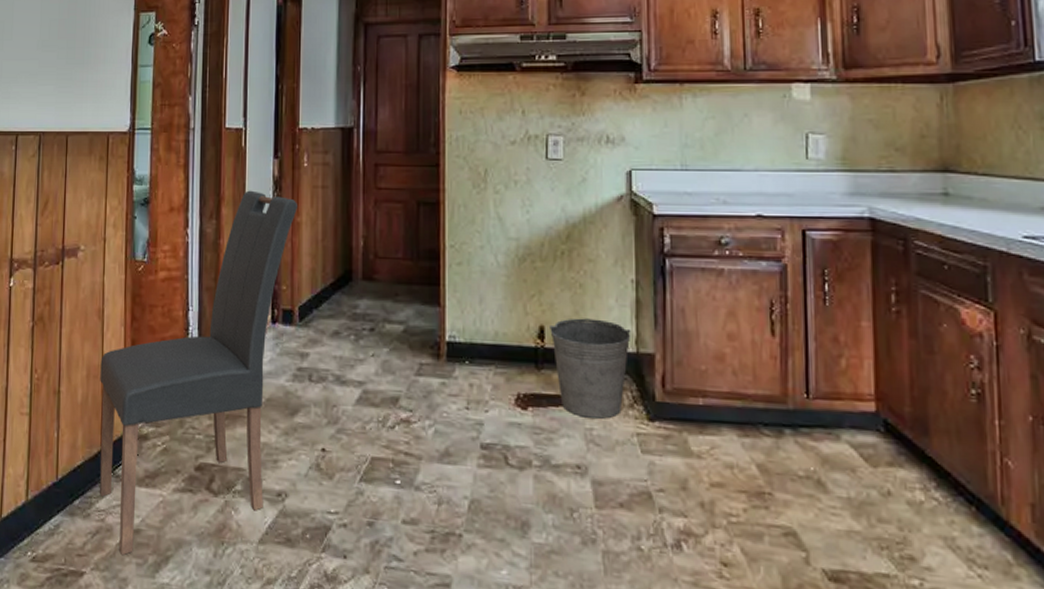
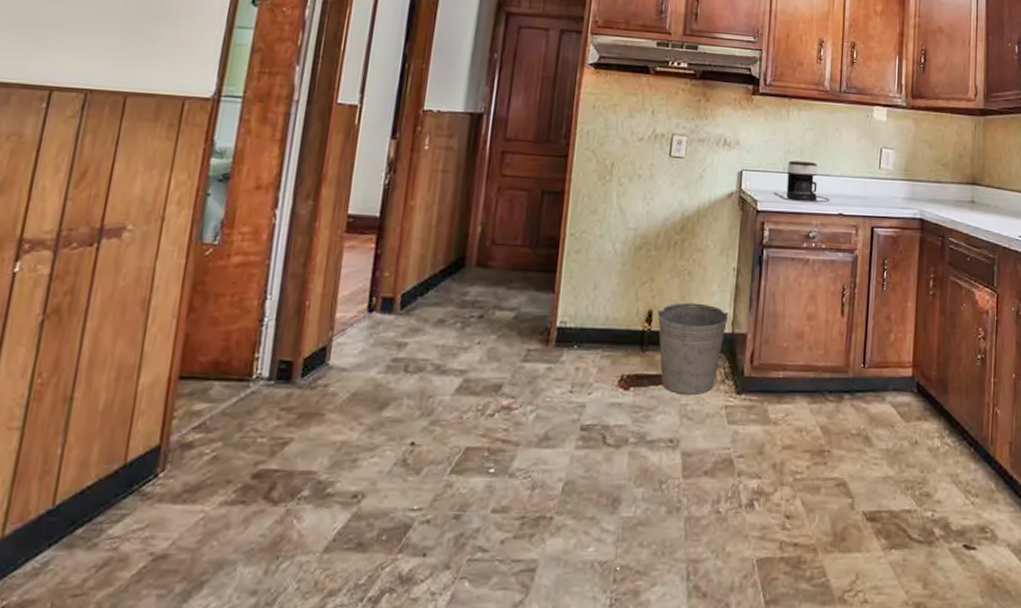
dining chair: present [99,190,297,556] -> none [114,170,413,589]
coffee maker: none [671,155,743,204] -> present [773,160,830,203]

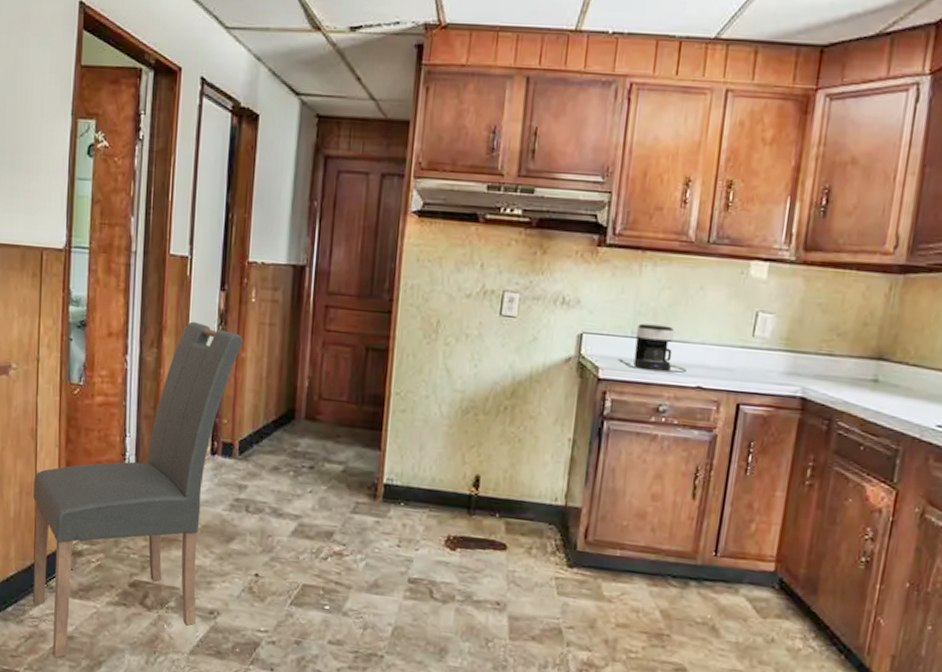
dining chair: none [114,170,413,589] -> present [32,321,243,659]
bucket: present [657,302,729,395] -> none [485,470,563,563]

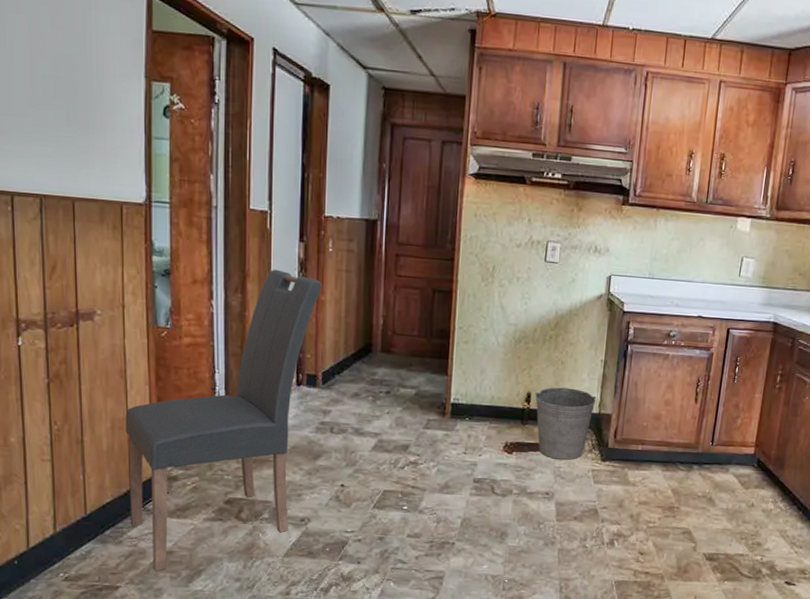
bucket: none [485,470,563,563] -> present [535,387,597,460]
coffee maker: present [618,323,687,374] -> none [638,267,691,306]

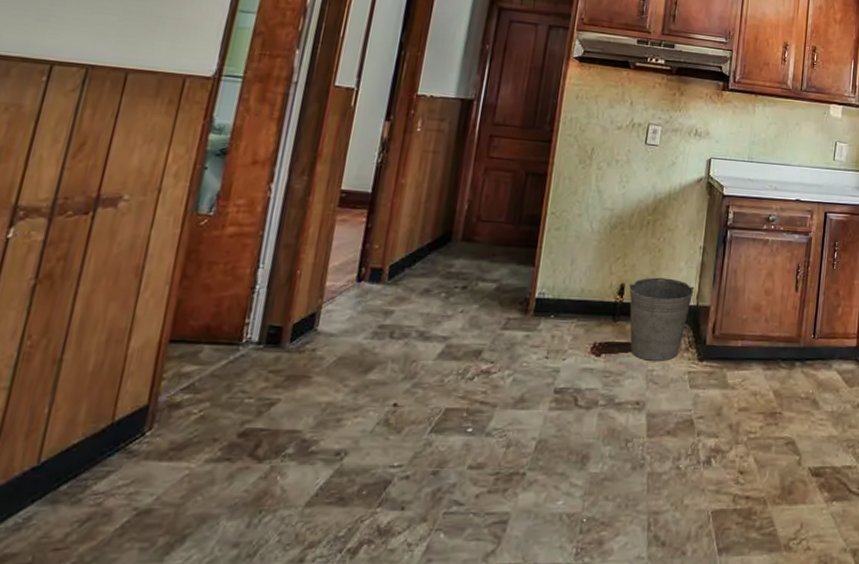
dining chair: present [125,269,322,572] -> none [100,149,404,542]

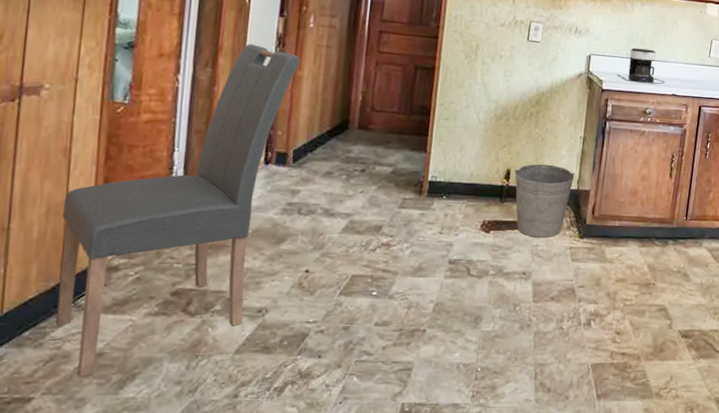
dining chair: none [100,149,404,542] -> present [55,43,300,378]
coffee maker: none [738,150,789,190] -> present [616,47,665,85]

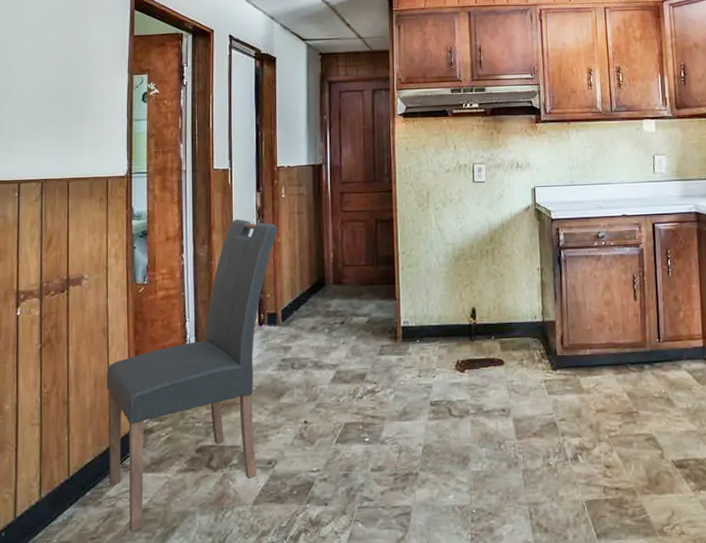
bucket: present [514,163,576,238] -> none [479,299,539,373]
coffee maker: present [616,47,665,85] -> none [563,173,613,209]

